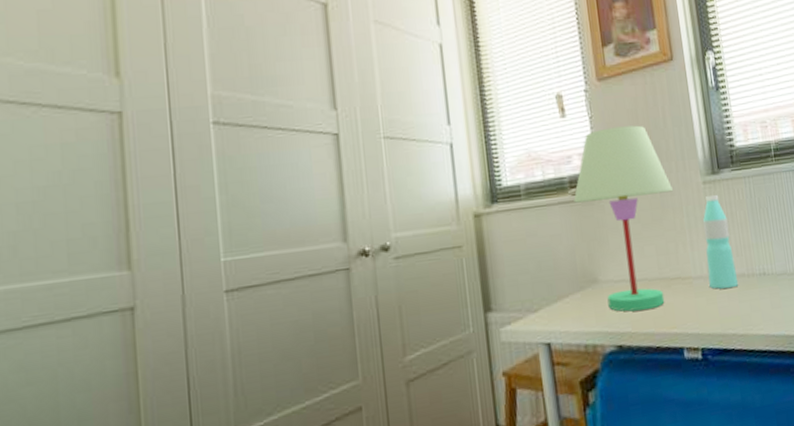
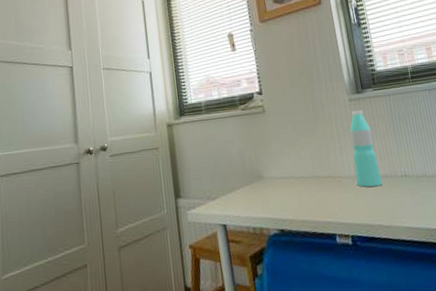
table lamp: present [573,125,674,312] -> none [243,55,324,203]

